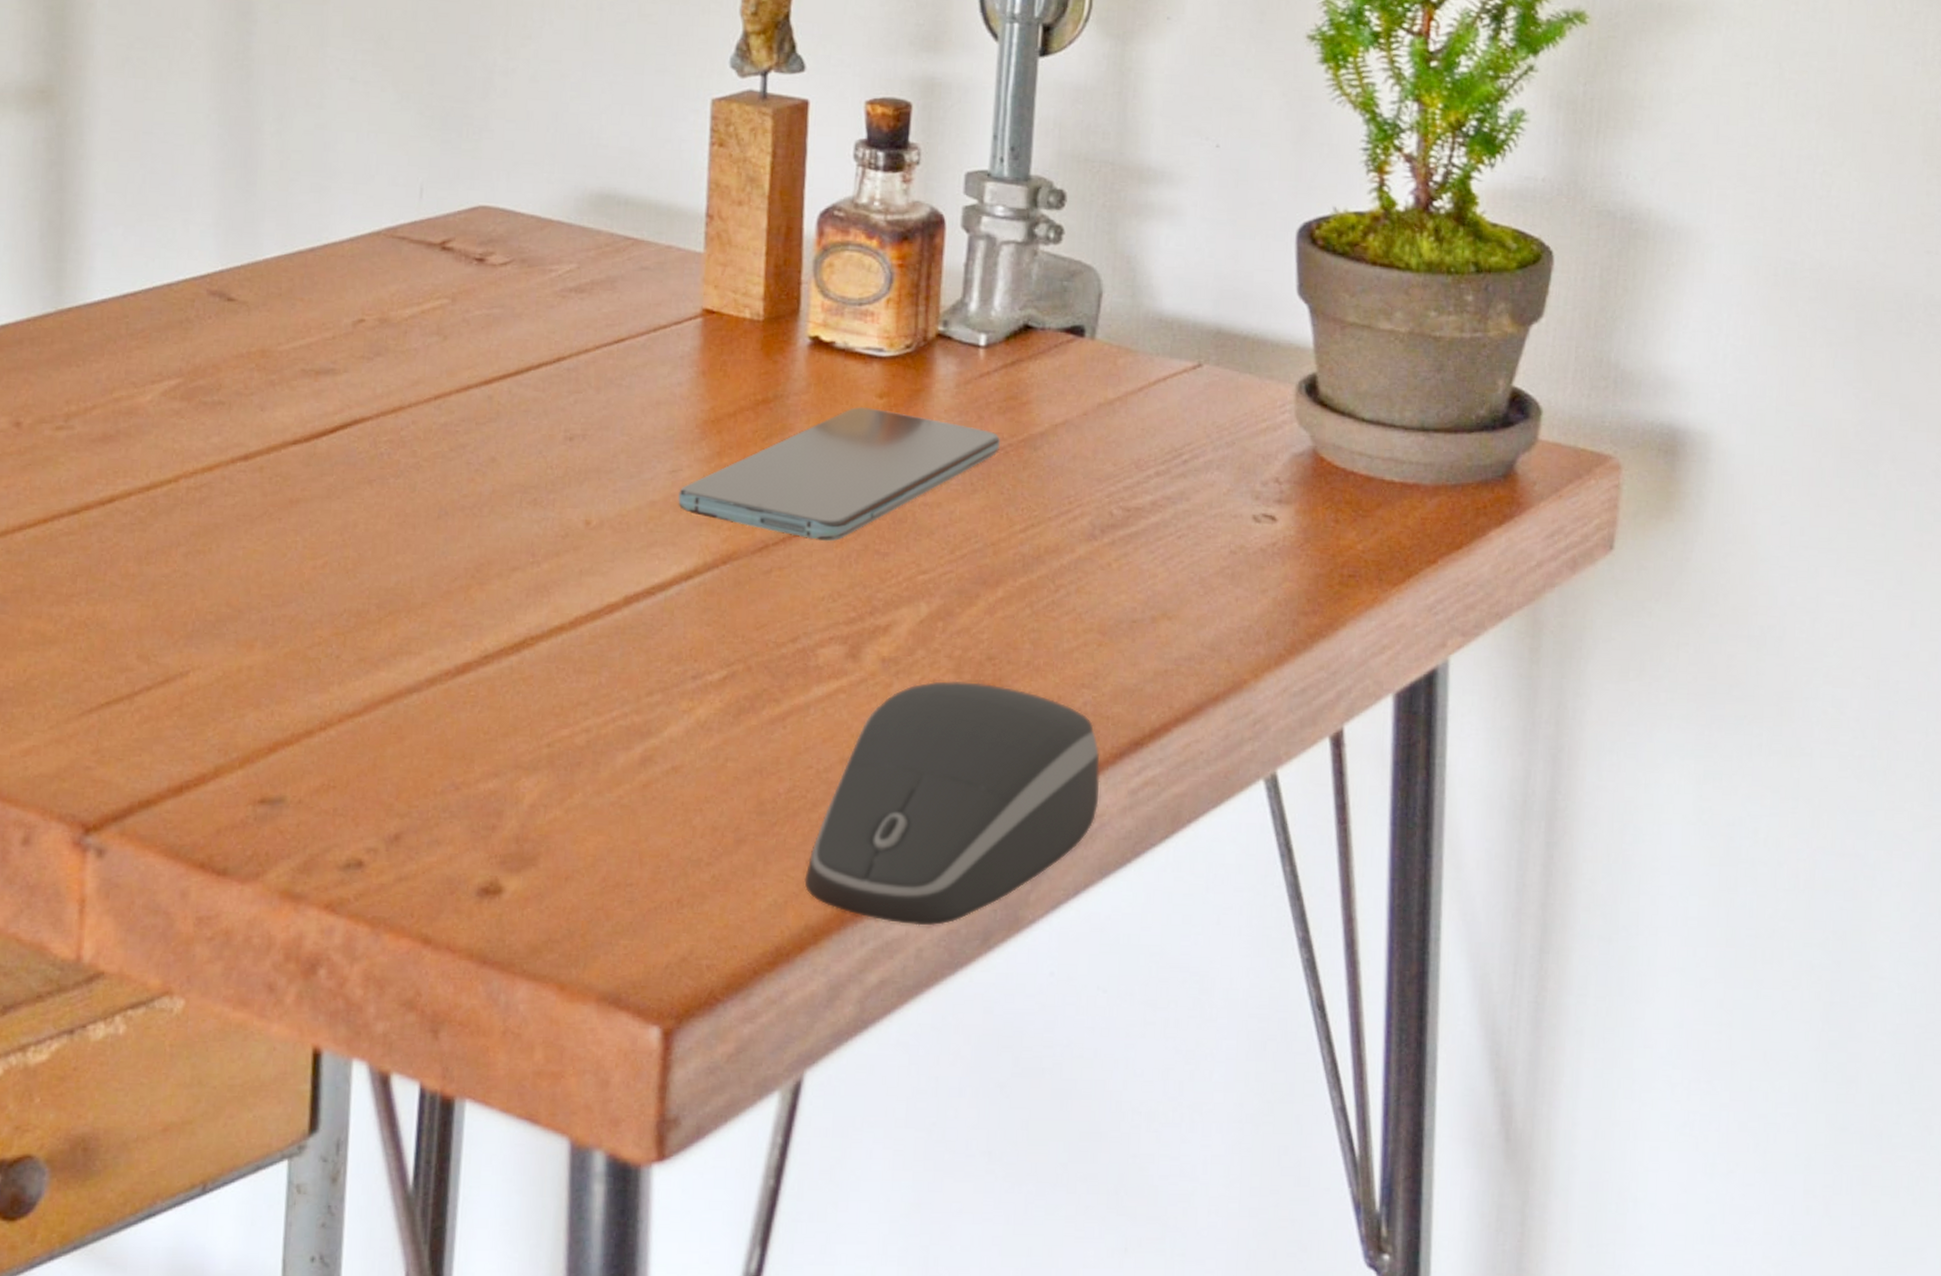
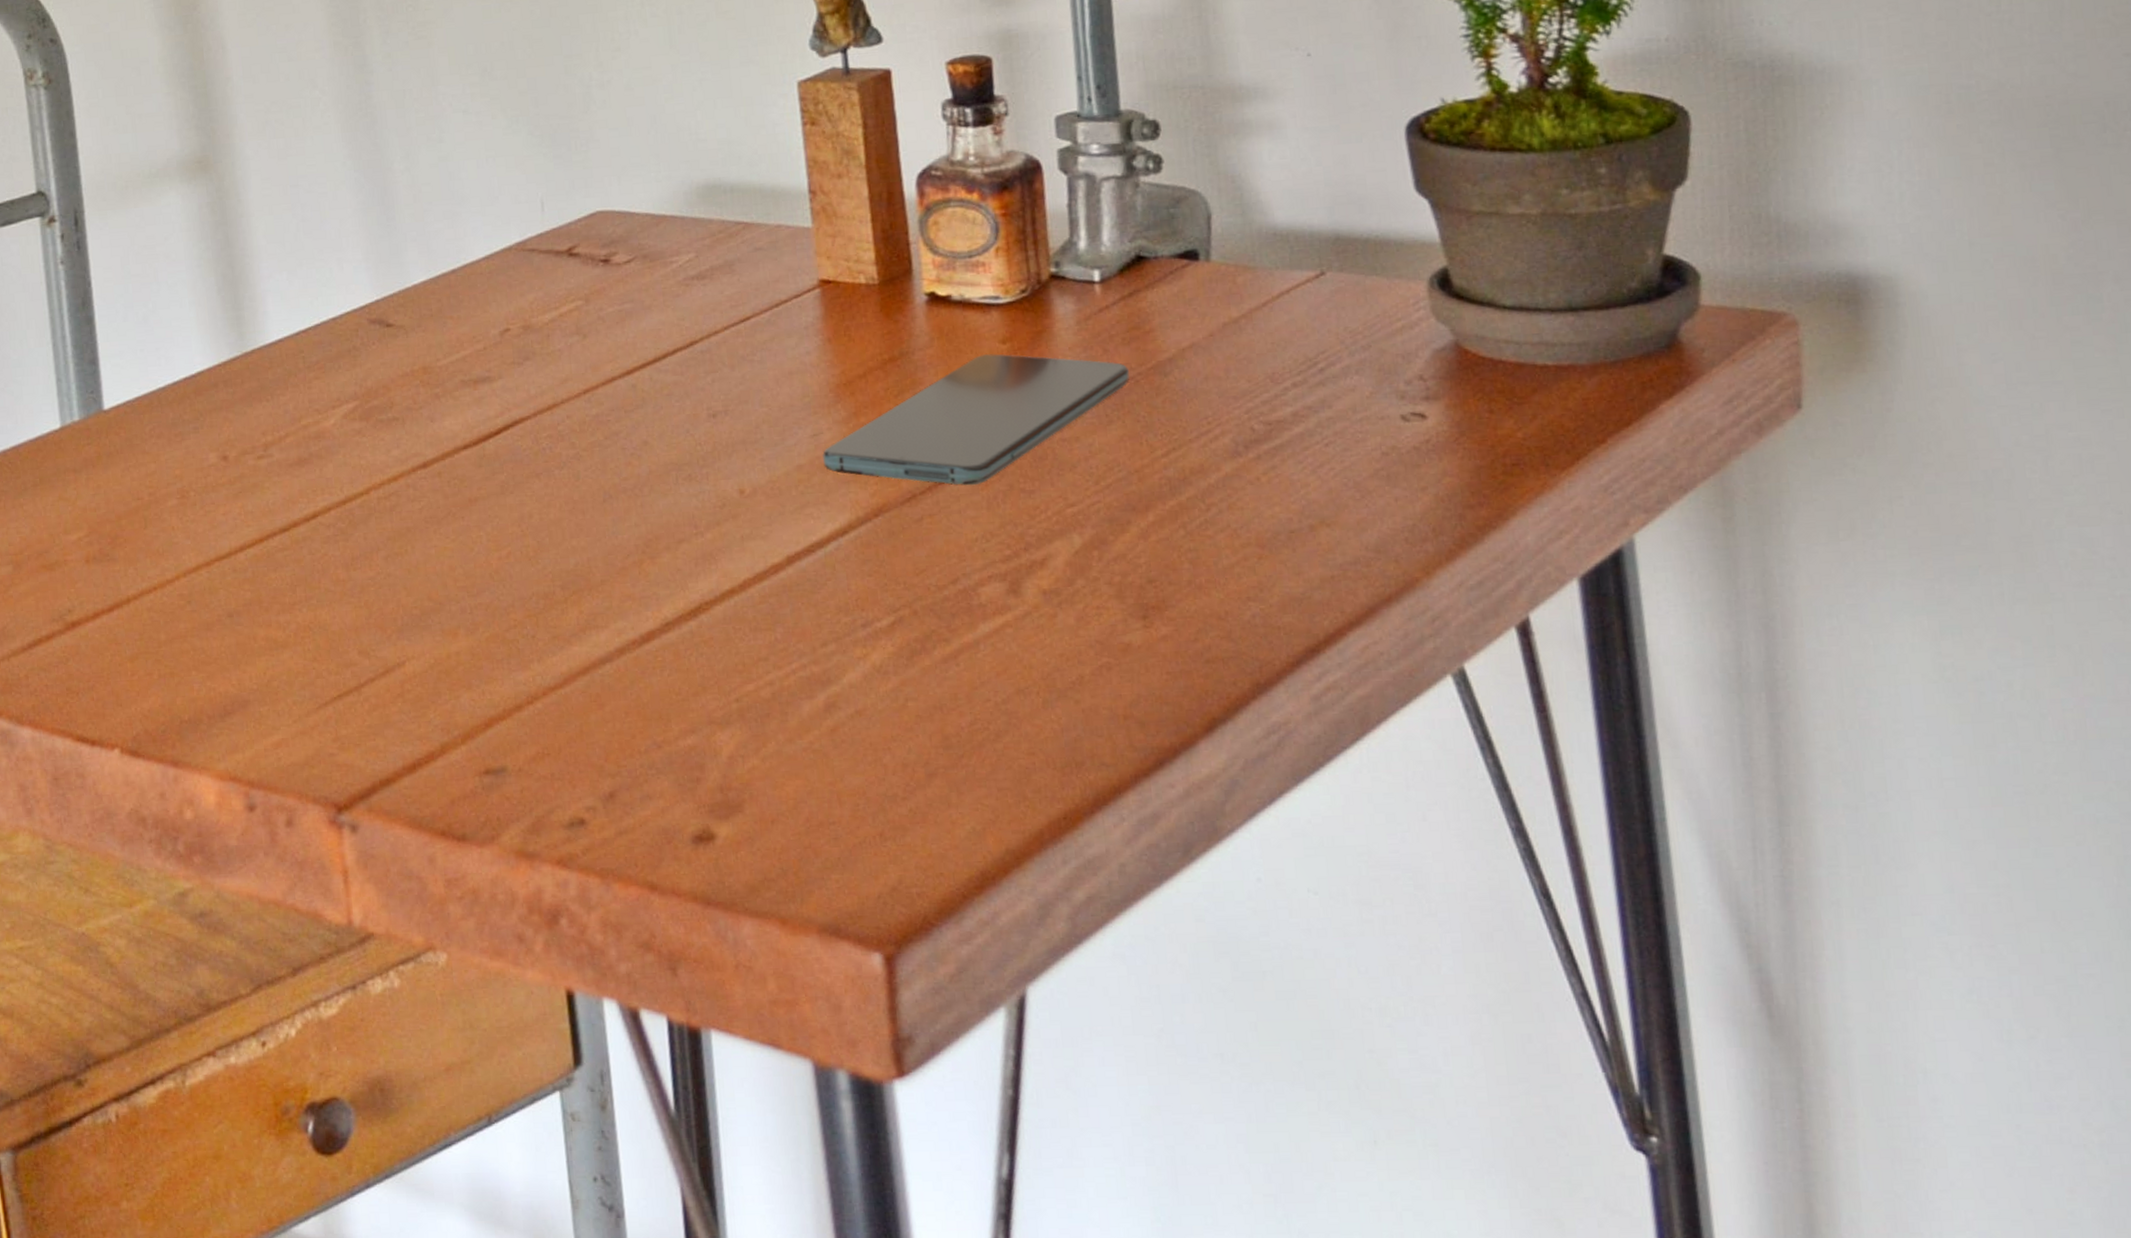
computer mouse: present [804,680,1100,926] -> none [999,605,1283,843]

